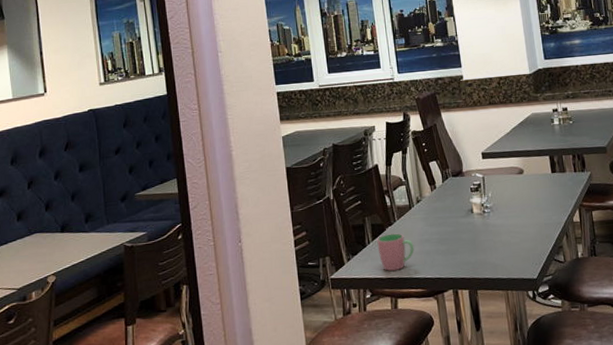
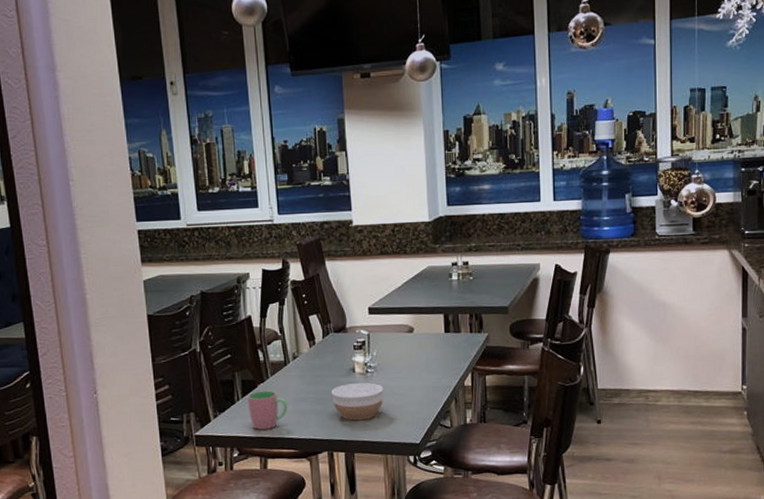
bowl: none [452,222,501,259] -> present [331,382,384,421]

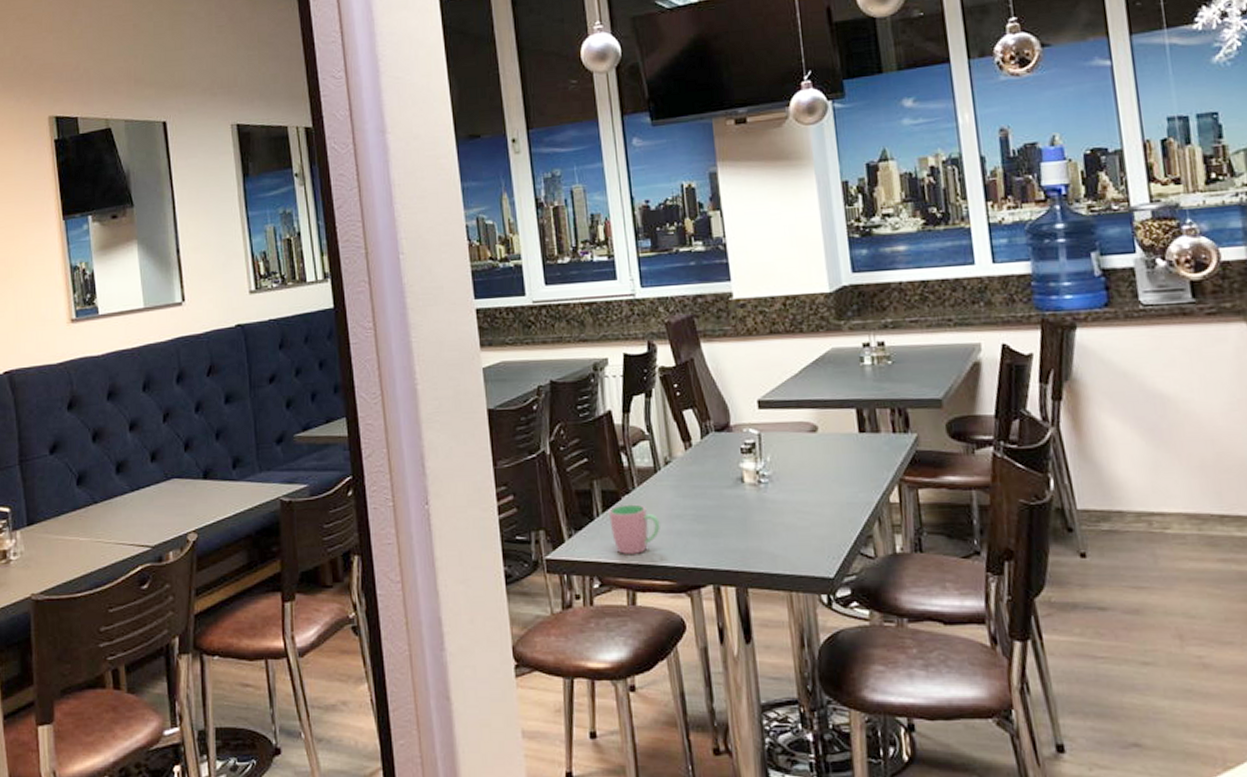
bowl: present [331,382,384,421] -> none [714,495,783,546]

